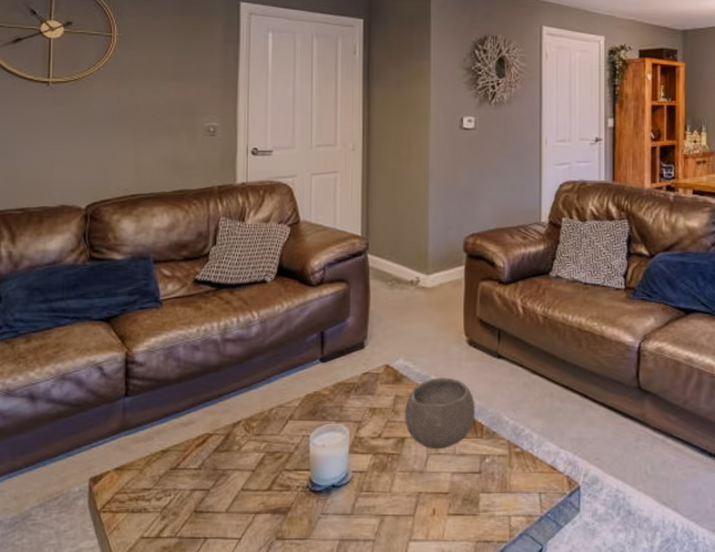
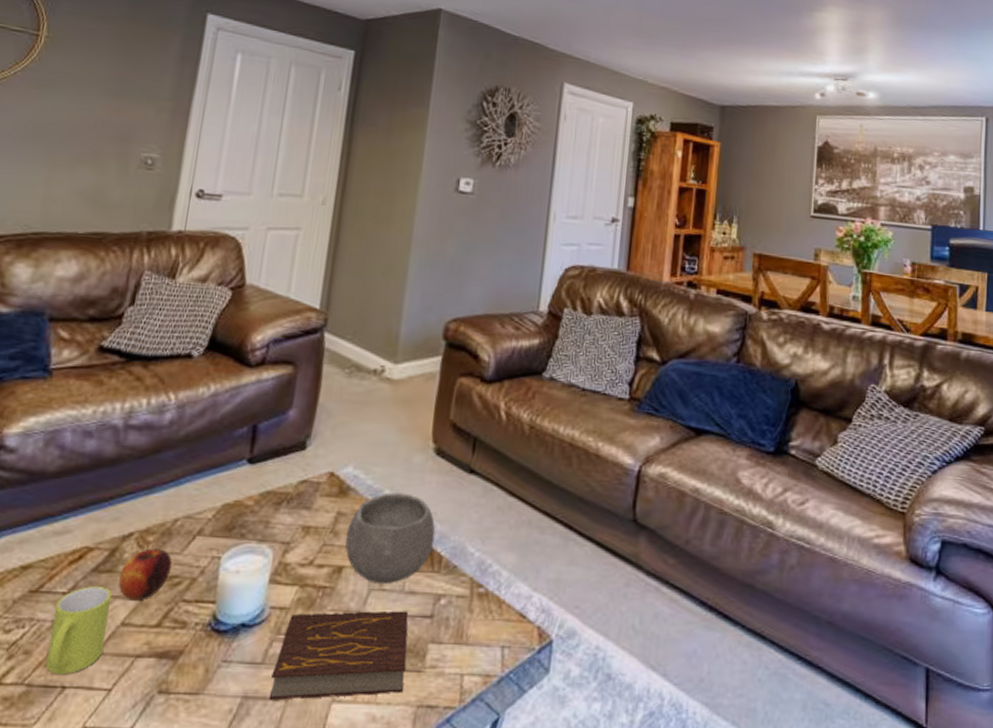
mug: none [190,463,231,529] -> present [45,586,112,675]
apple: none [234,432,273,472] -> present [118,548,172,601]
book: none [360,469,463,541] -> present [268,611,409,700]

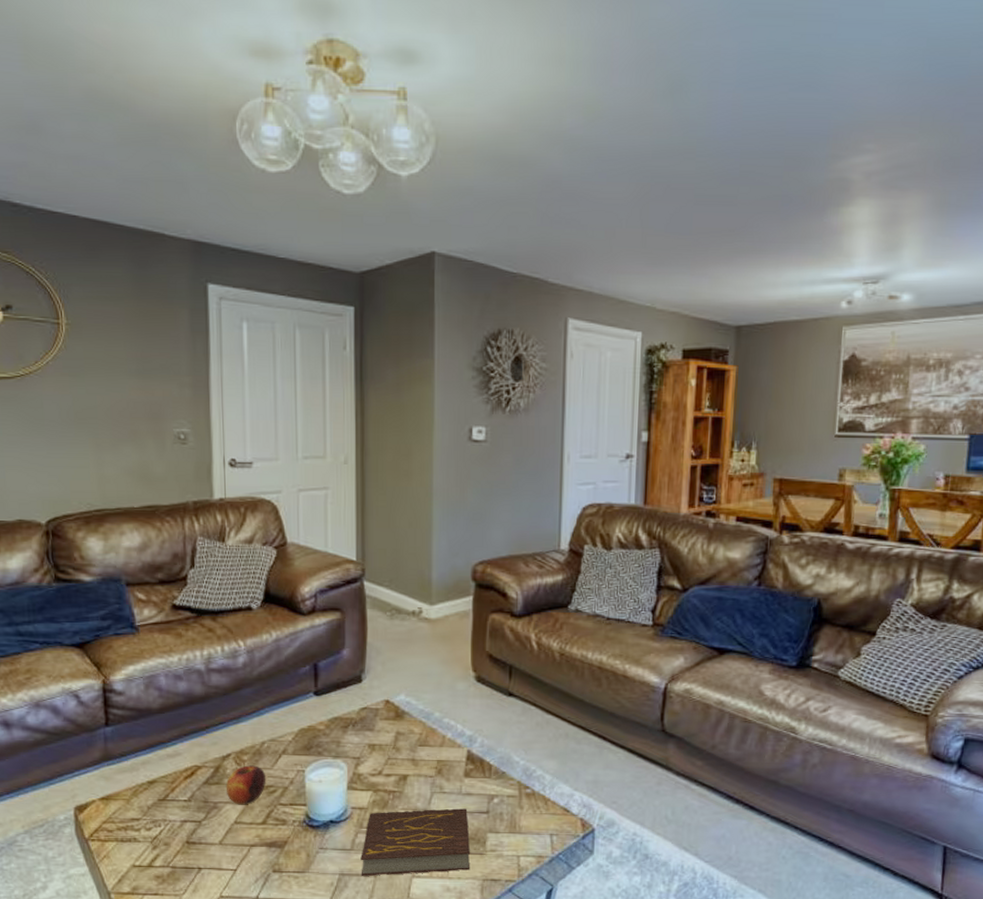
mug: present [45,586,112,675] -> none [180,795,224,860]
bowl: present [345,492,436,585] -> none [407,715,483,788]

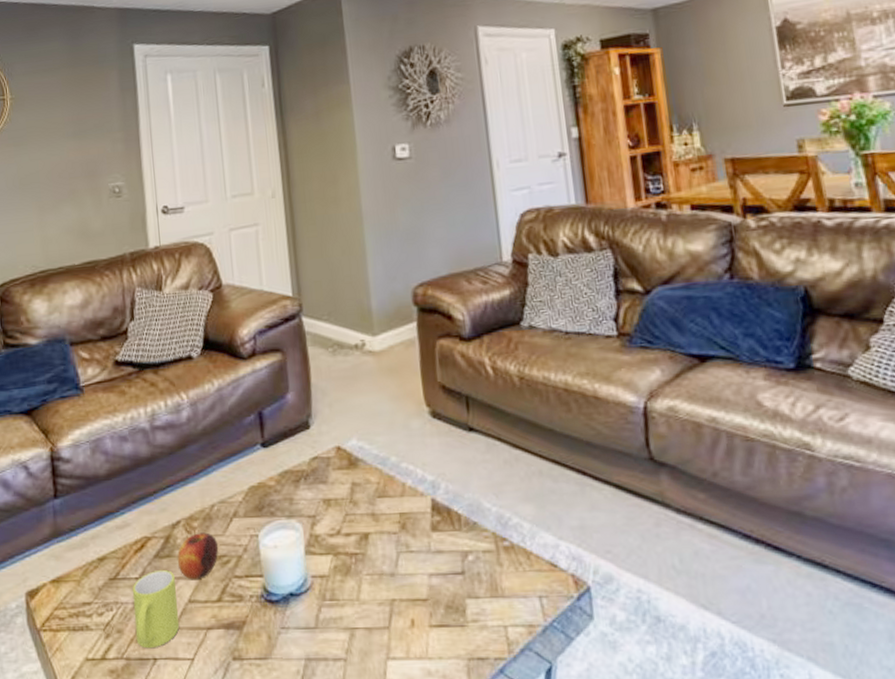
mug: none [180,795,224,860] -> present [132,570,179,649]
book: present [361,808,470,876] -> none [326,570,451,660]

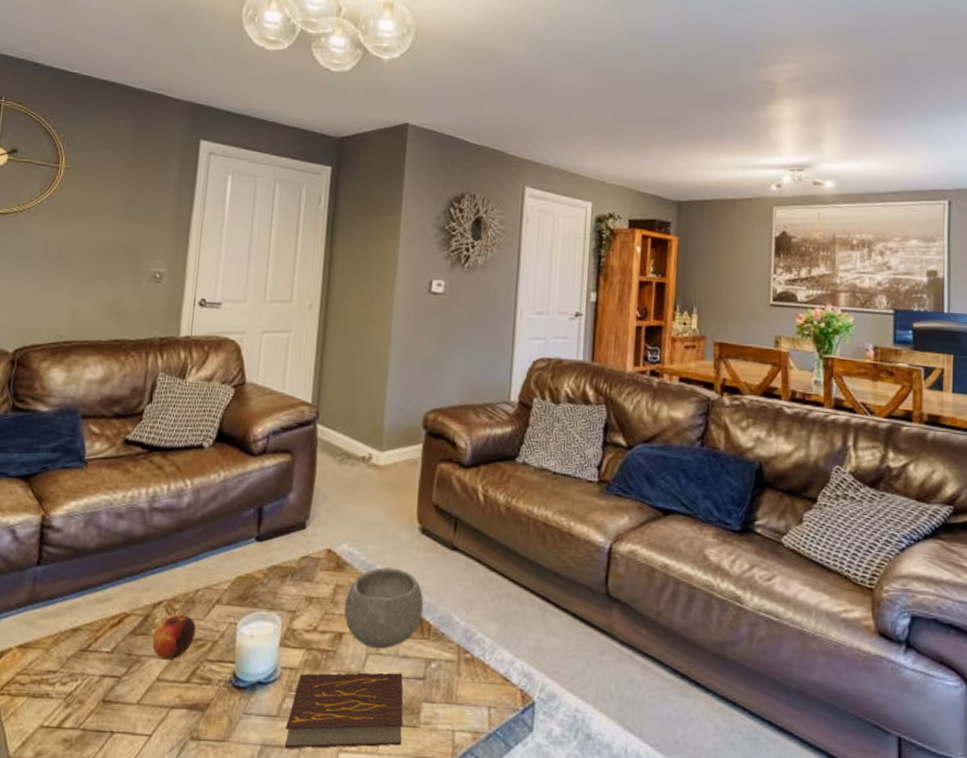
mug: present [132,570,179,649] -> none [96,647,147,722]
book: none [326,570,451,660] -> present [284,672,403,749]
bowl: none [364,458,450,547] -> present [344,567,424,649]

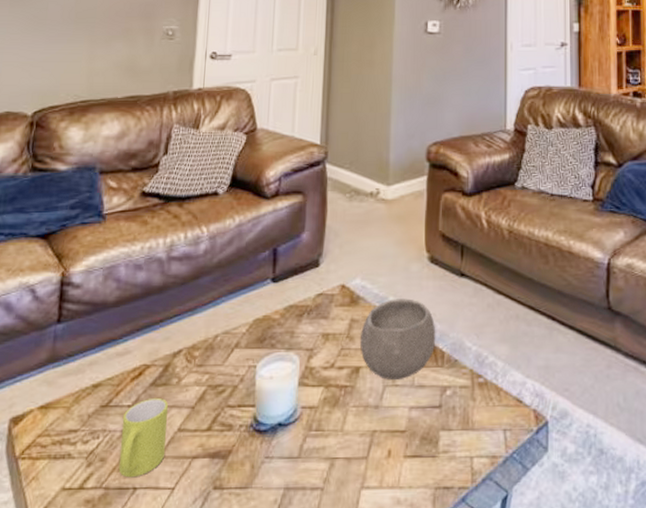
mug: none [96,647,147,722] -> present [118,398,168,478]
apple: present [152,615,196,660] -> none [173,362,216,409]
book: present [284,672,403,749] -> none [307,403,422,489]

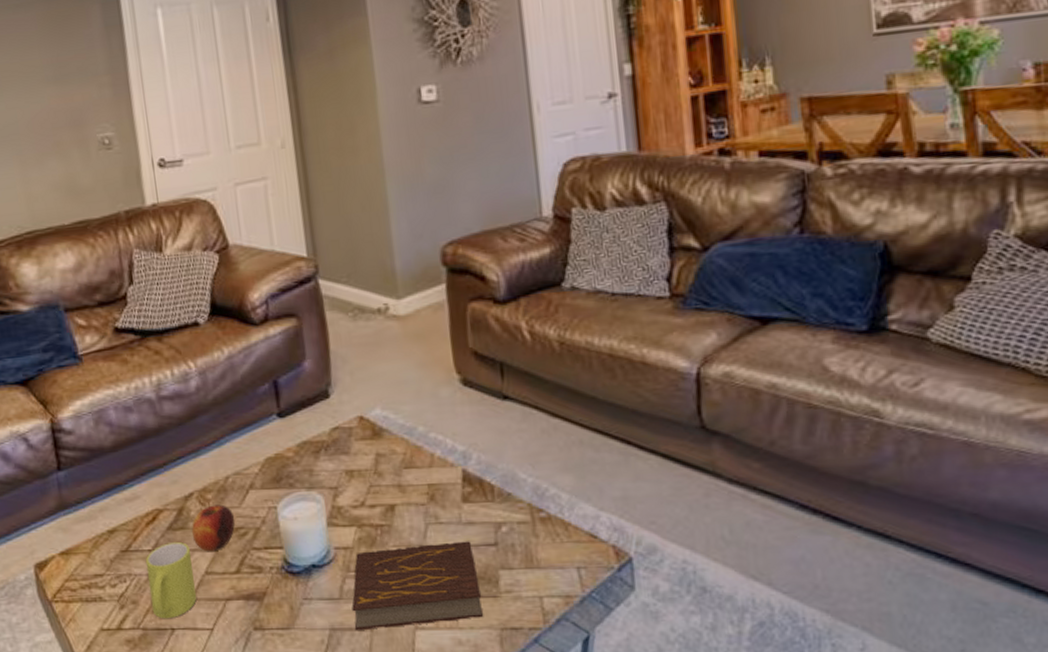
apple: none [173,362,216,409] -> present [191,504,235,552]
book: none [307,403,422,489] -> present [351,541,483,630]
bowl: present [360,298,436,381] -> none [390,428,482,518]

